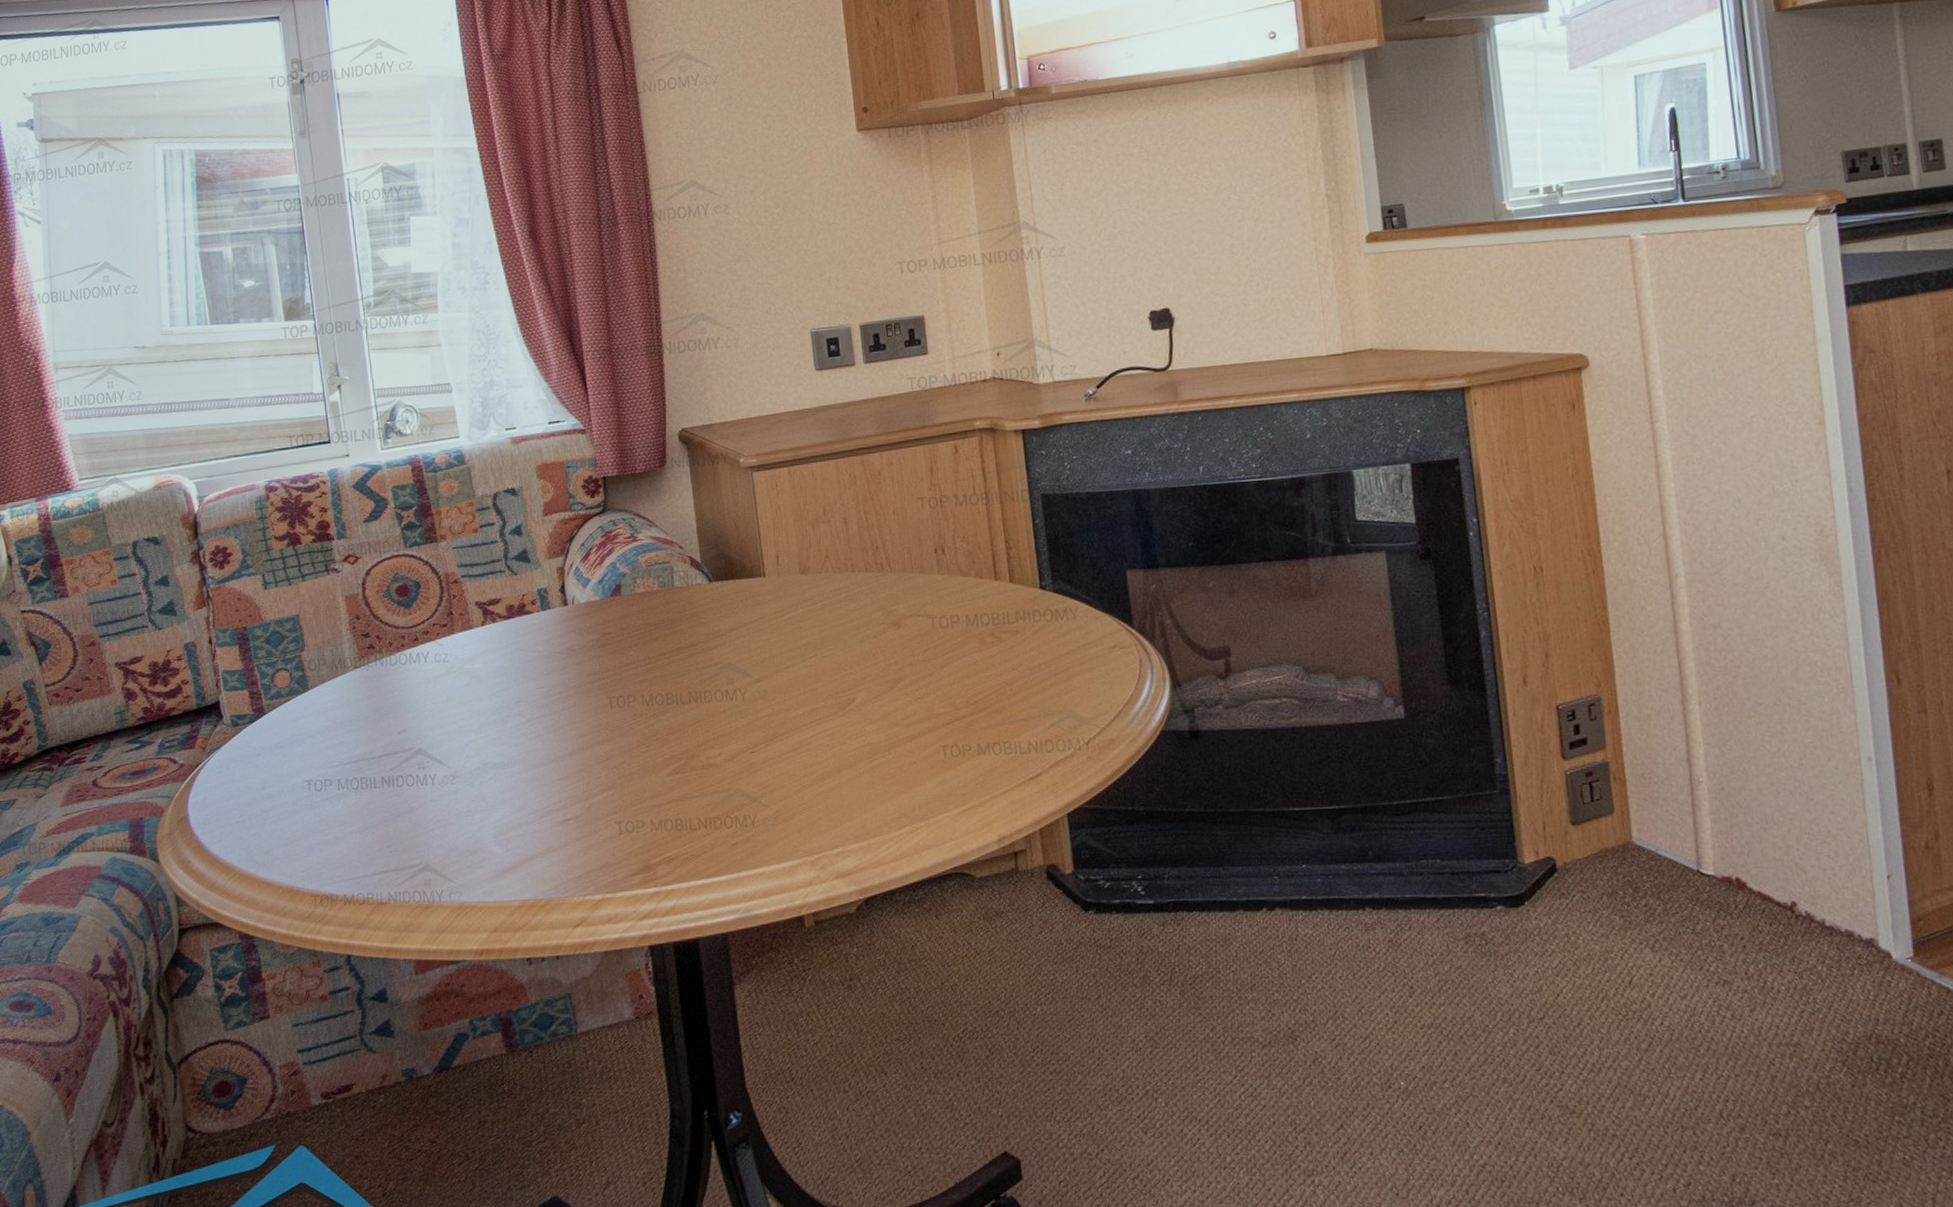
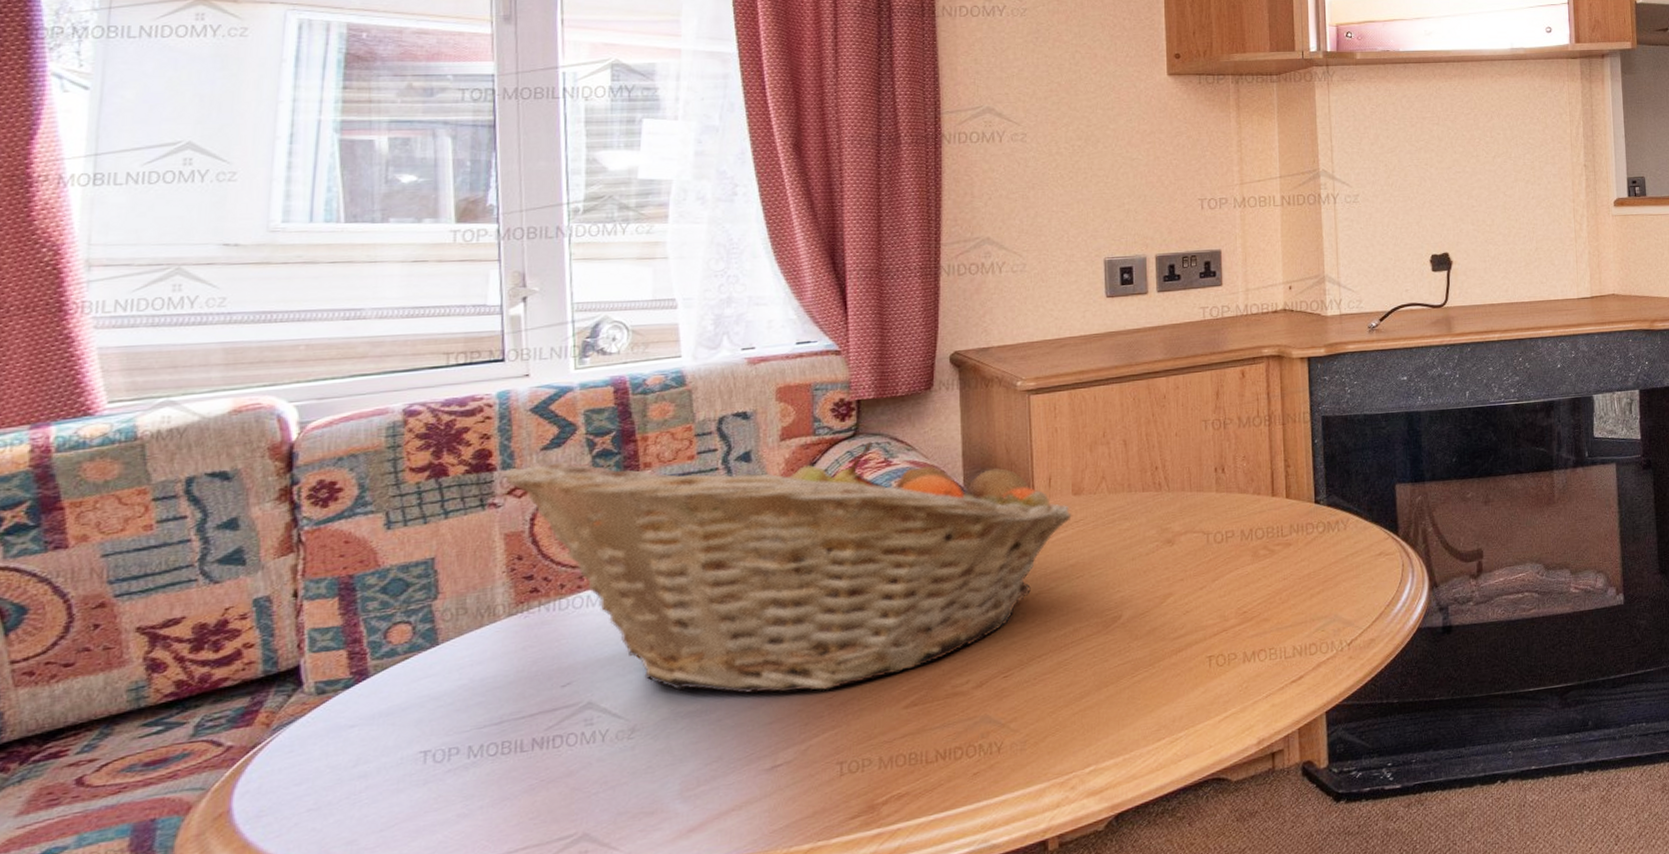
fruit basket: none [340,517,802,753] -> present [505,441,1073,694]

